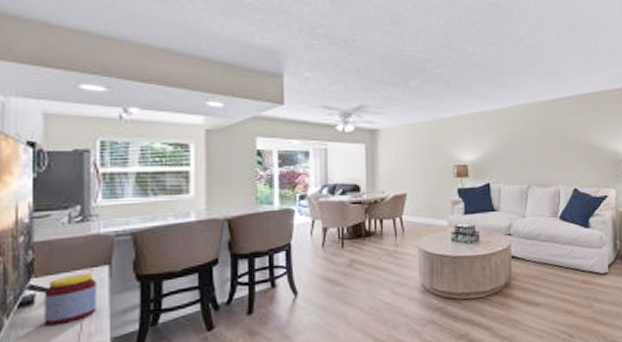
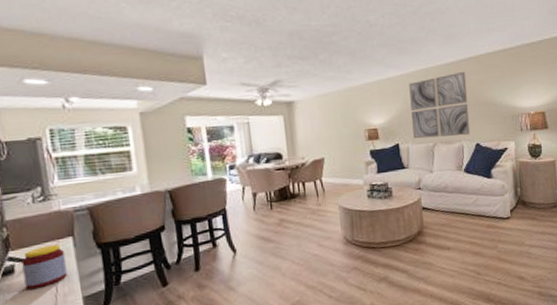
wall art: none [505,110,568,179] -> present [409,71,471,139]

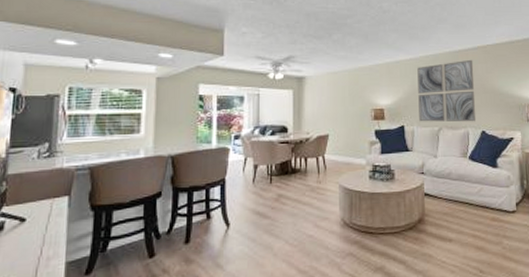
jar: present [21,244,67,290] -> none [10,203,57,250]

